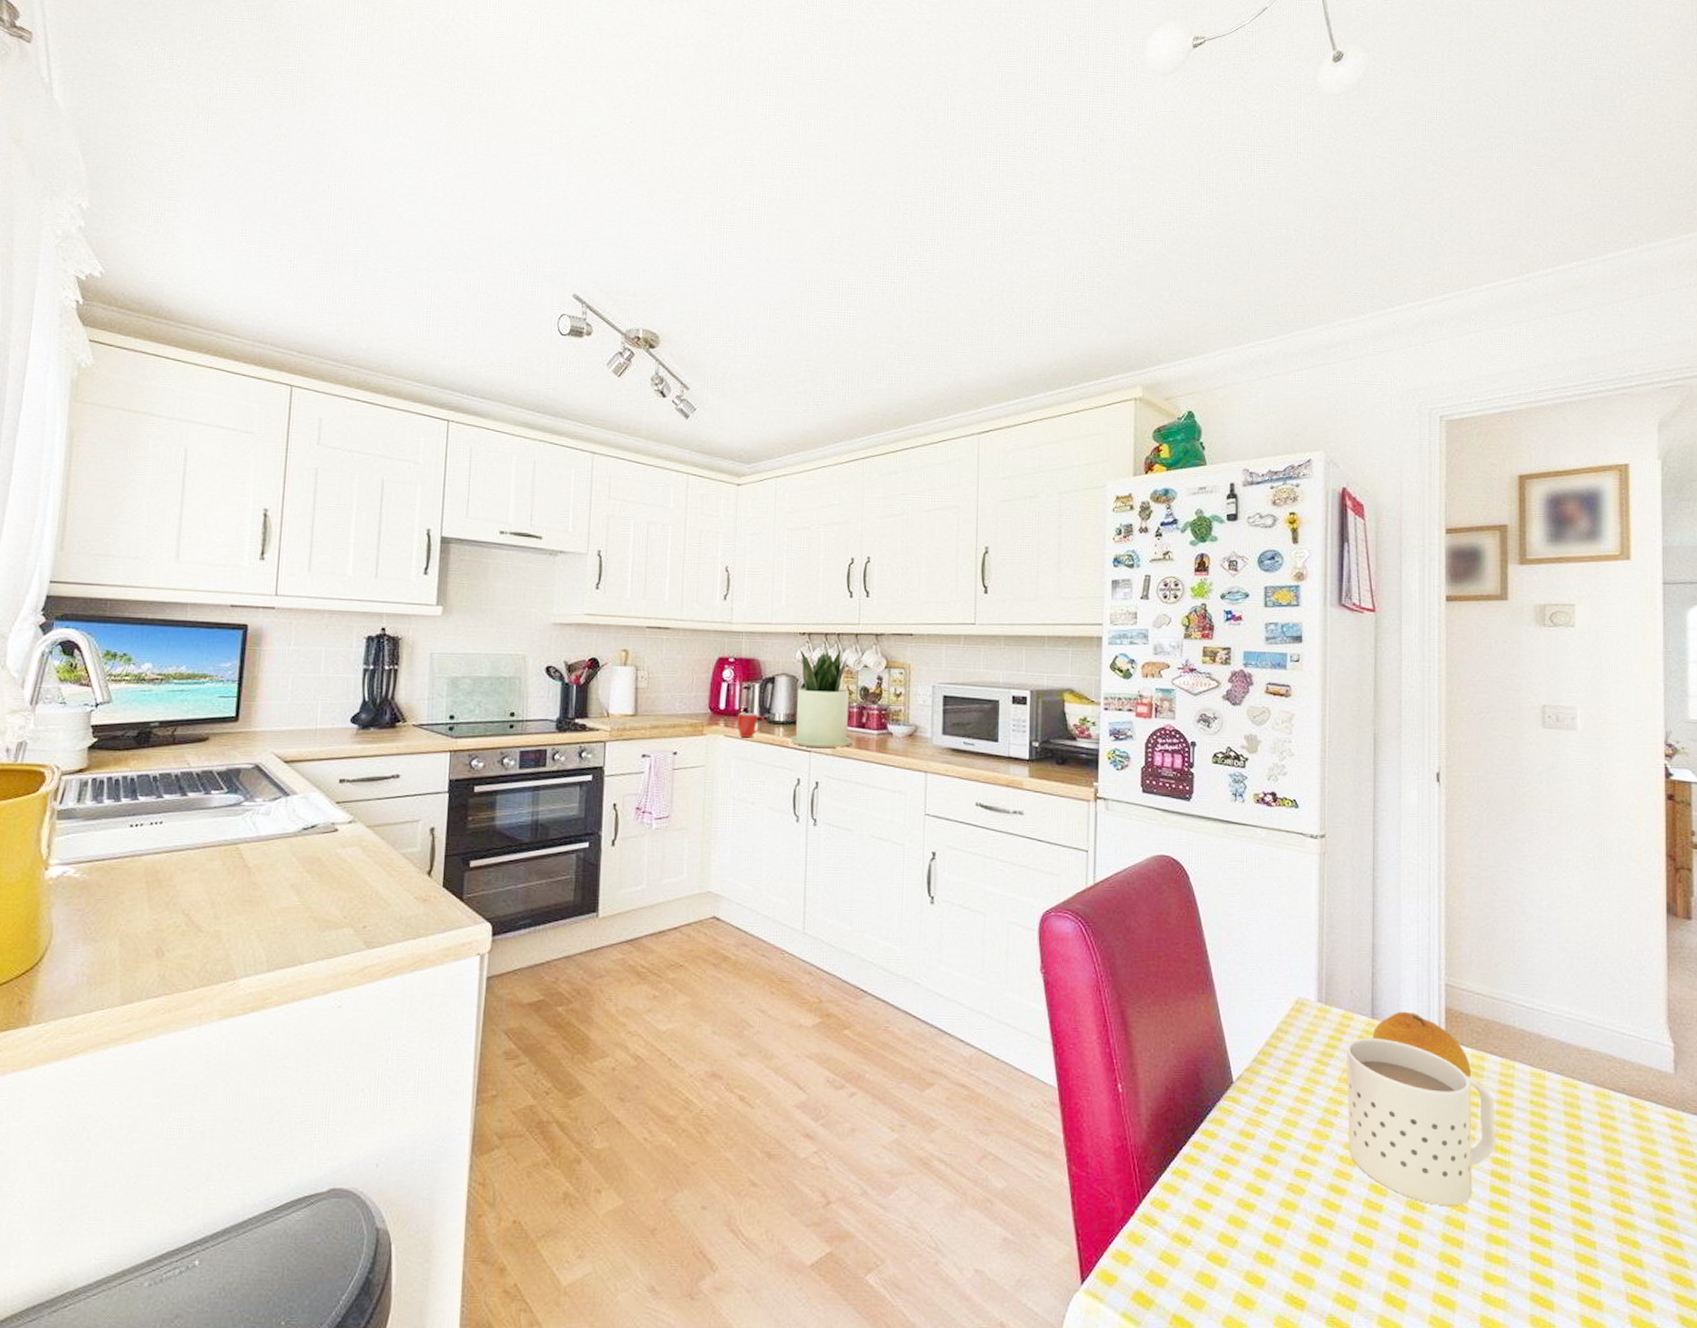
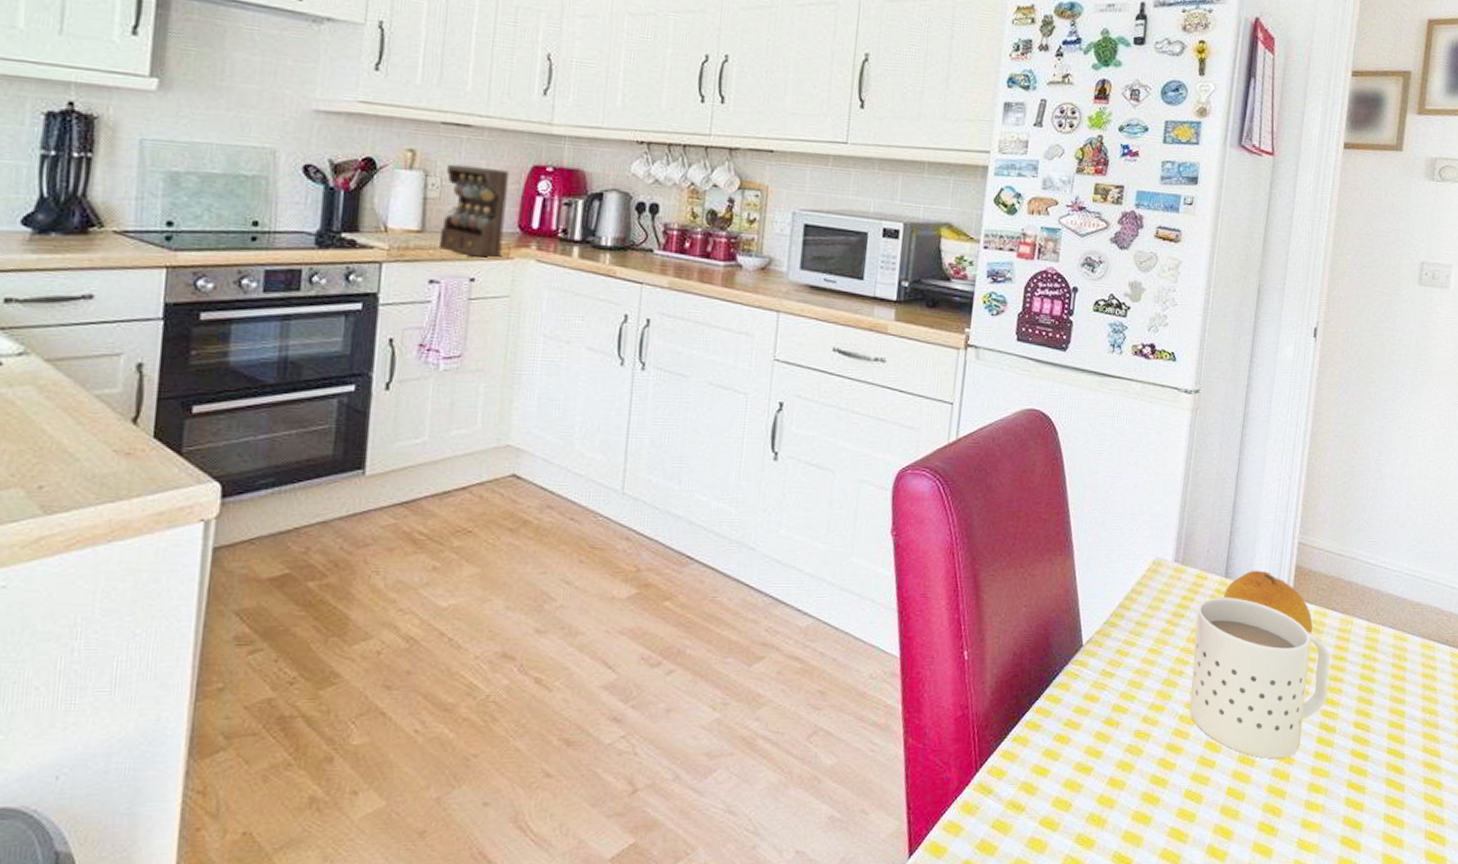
spice rack: none [649,660,700,735] -> present [440,164,509,258]
mug: present [737,713,765,738] -> none [553,234,589,265]
planter: present [789,649,853,749] -> none [617,161,695,281]

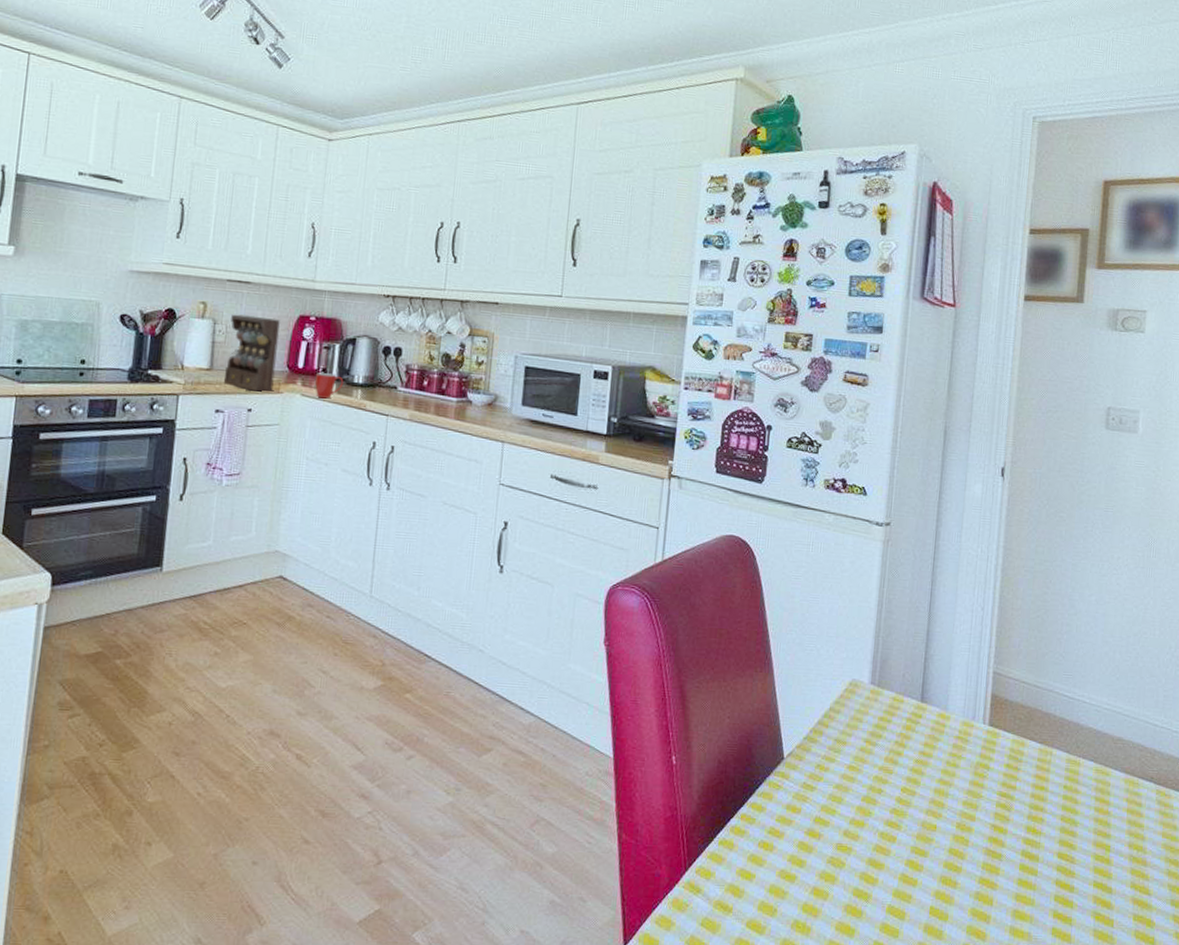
mug: none [553,234,589,265] -> present [315,372,344,399]
mug: present [1189,598,1330,760] -> none [889,720,1030,883]
fruit: present [1223,570,1313,634] -> none [920,696,1012,762]

